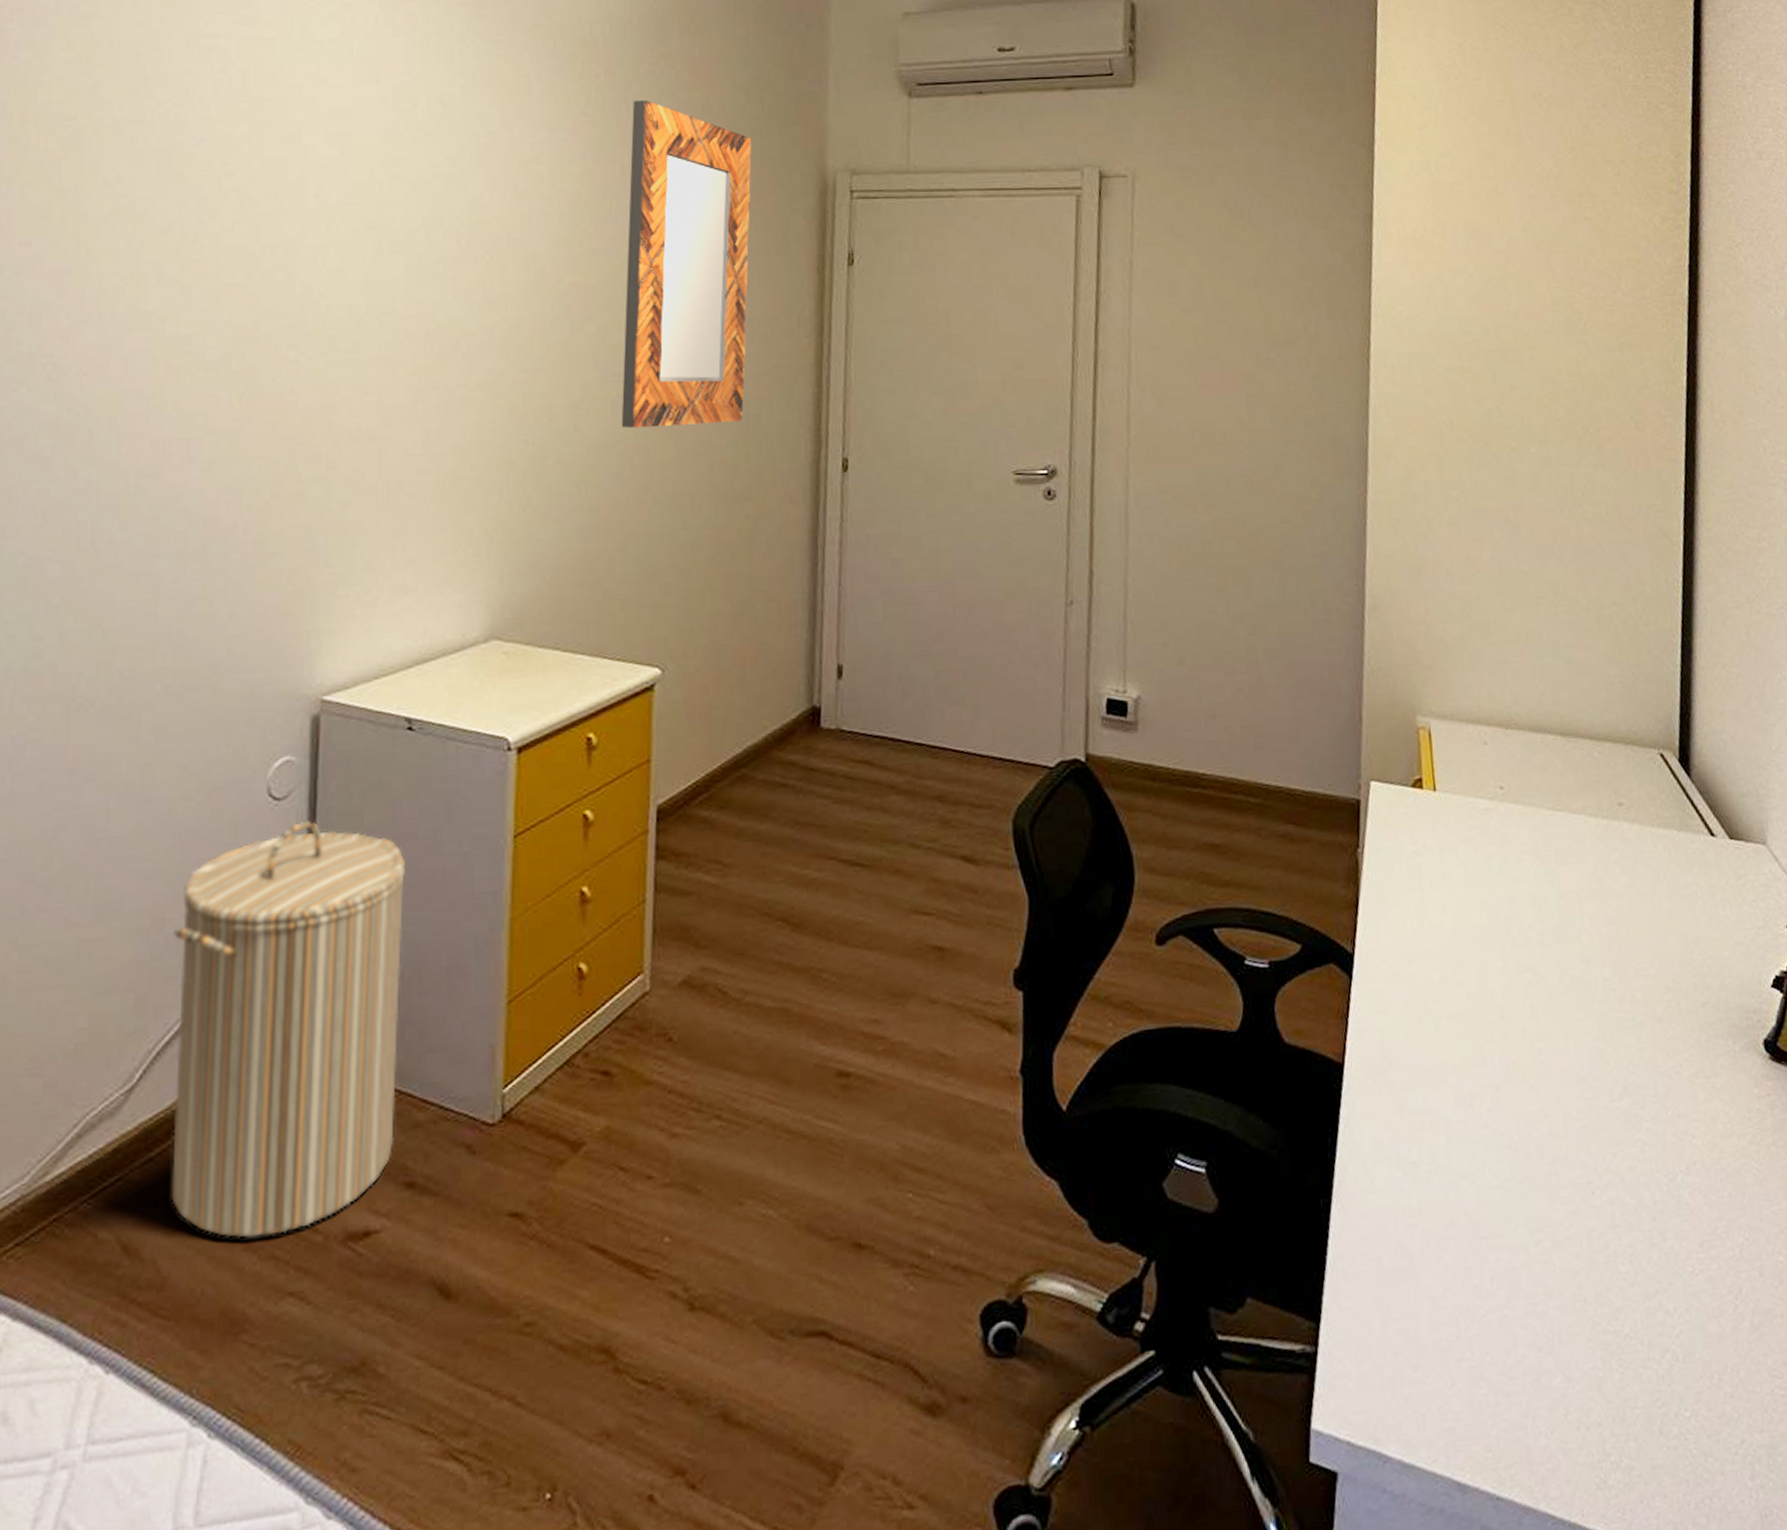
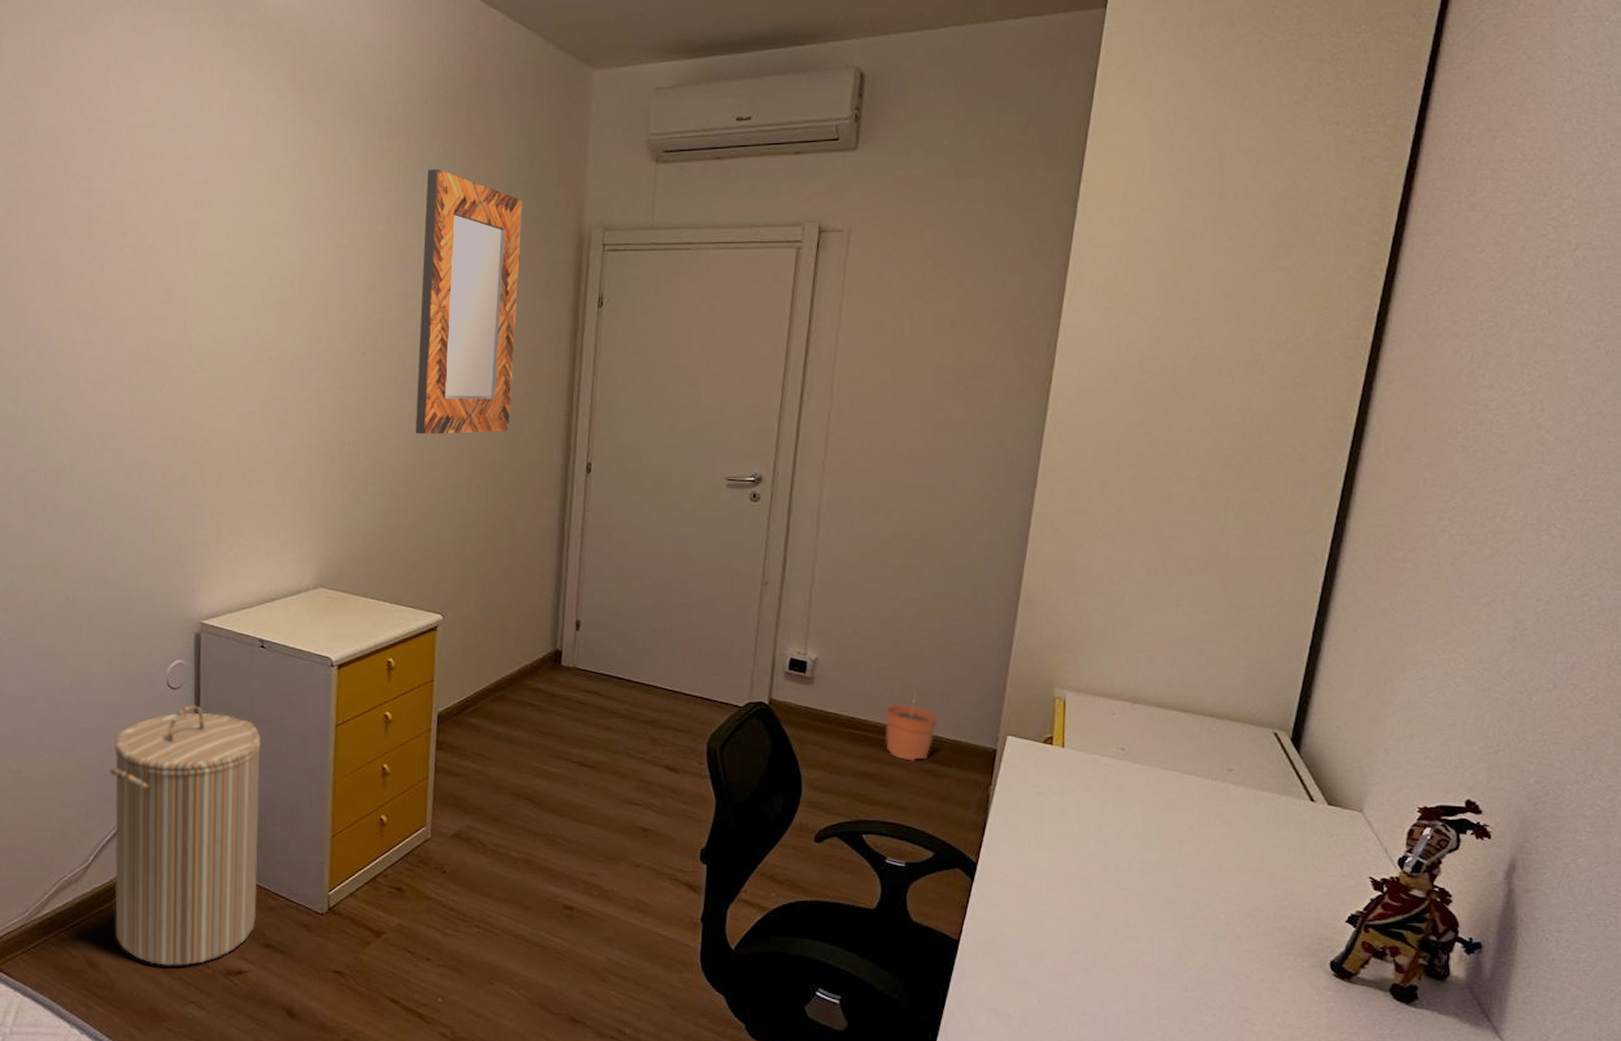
plant pot: none [1227,729,1288,824] -> present [886,689,938,761]

